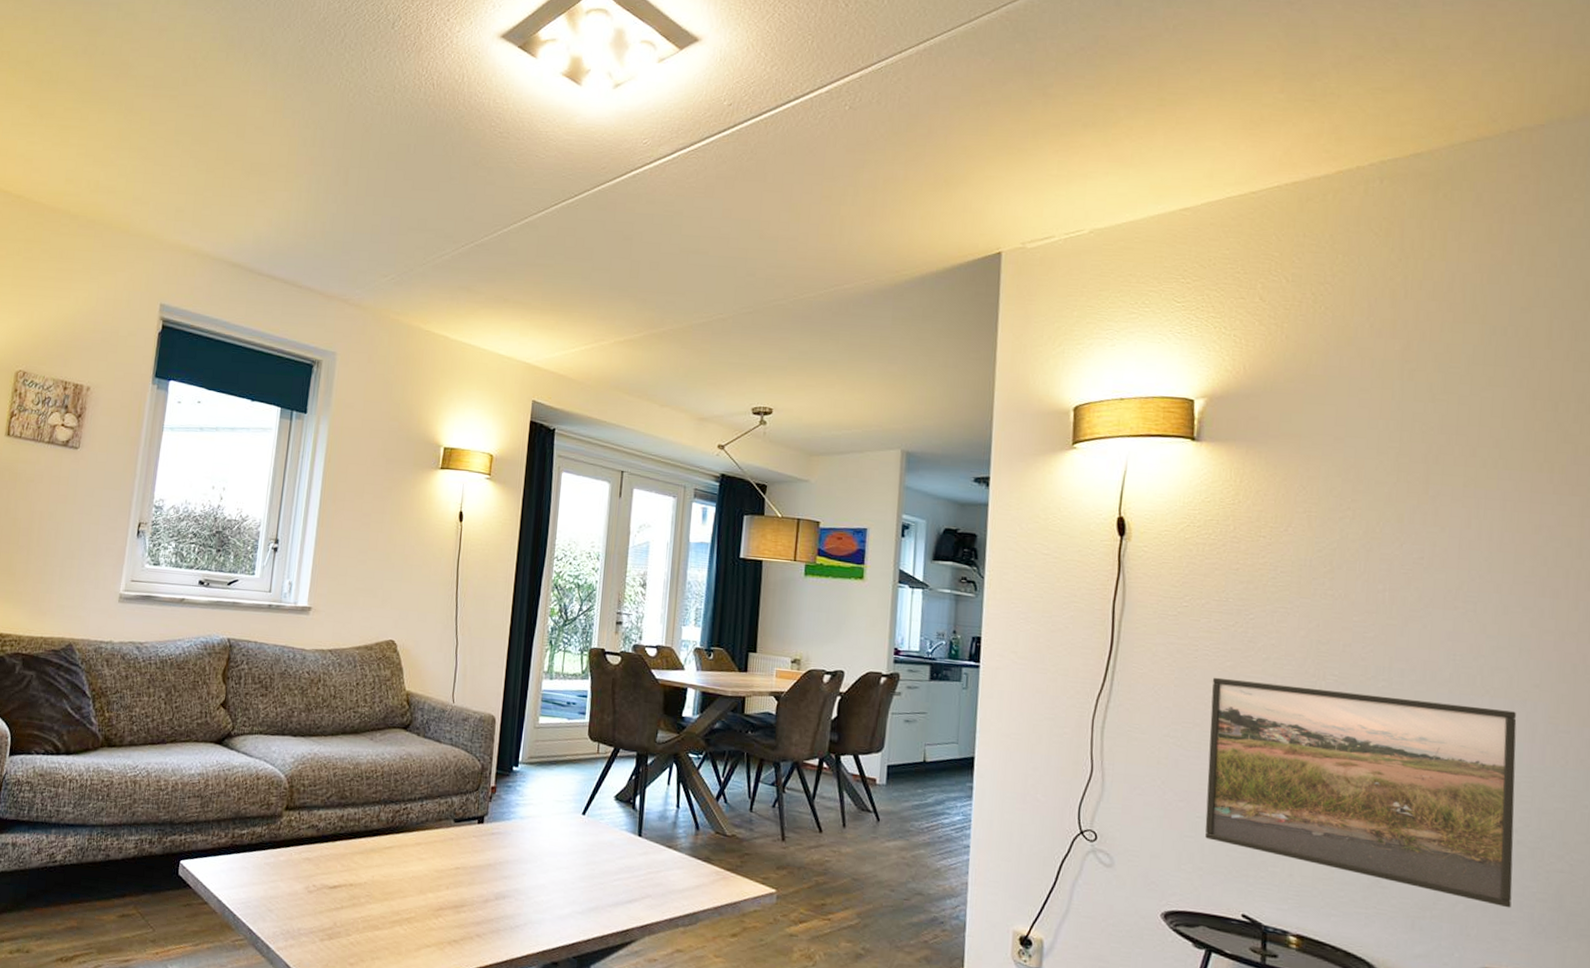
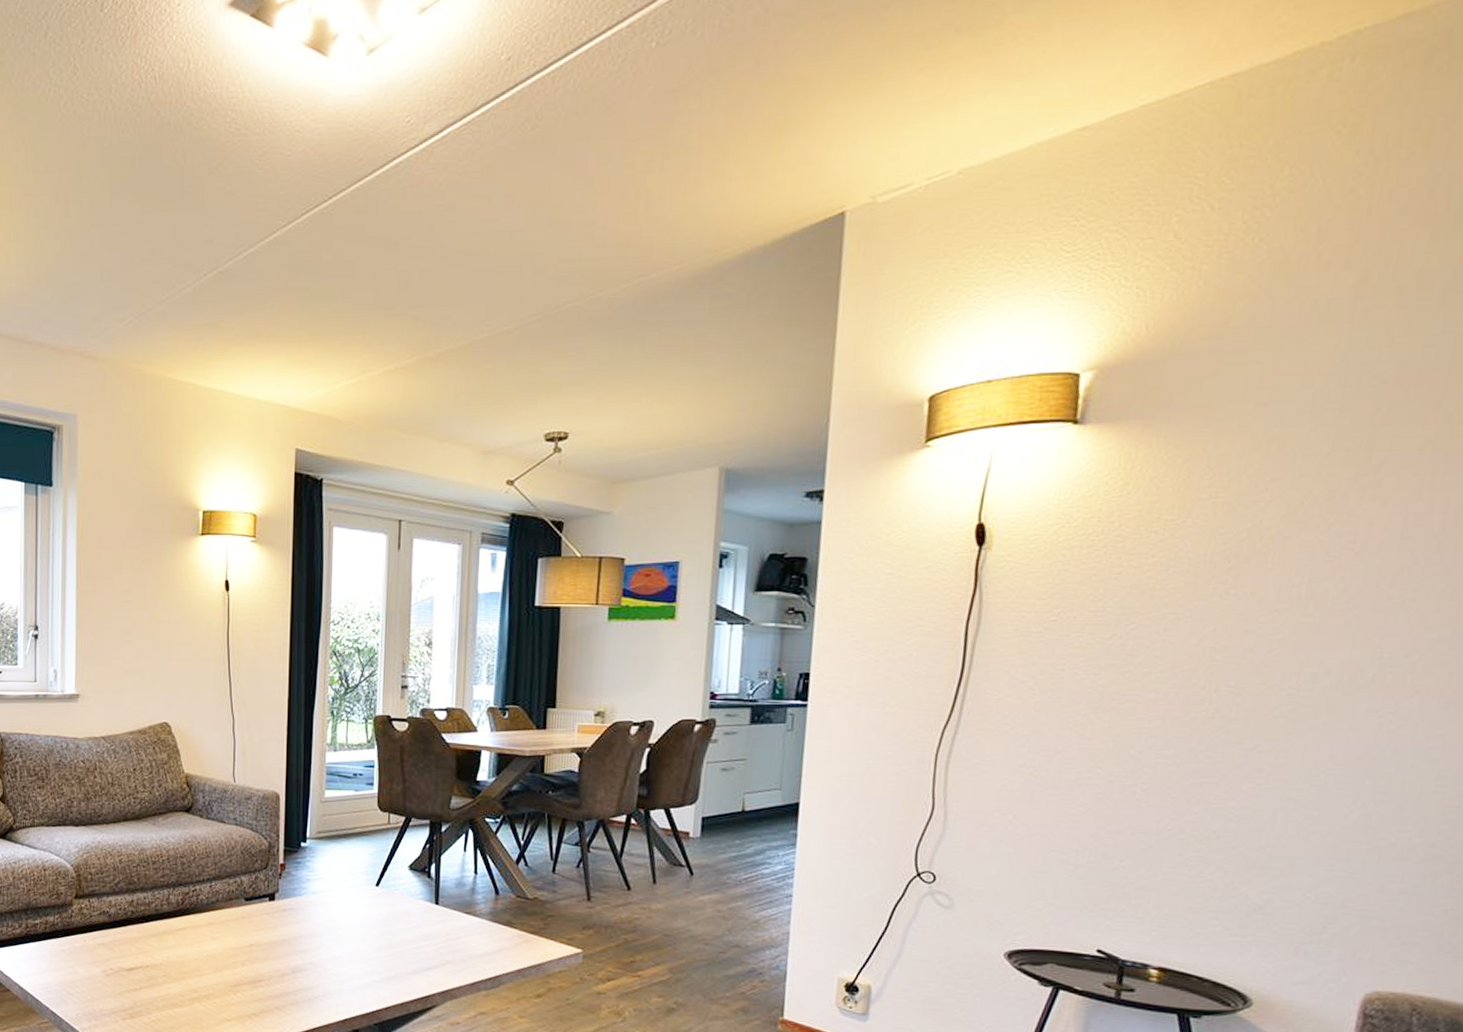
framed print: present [1205,677,1517,908] -> none [1060,698,1451,928]

